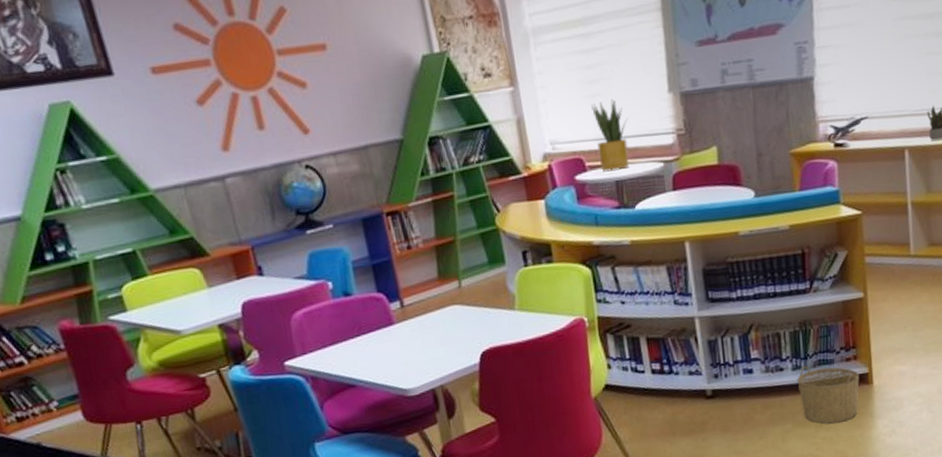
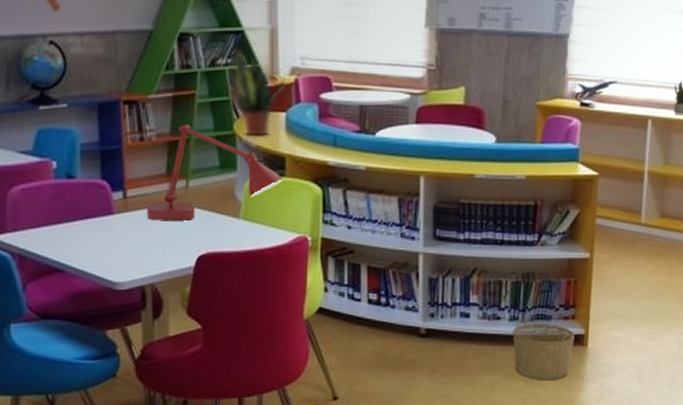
desk lamp: none [424,226,552,326] -> present [147,125,283,221]
potted plant: none [481,143,540,229] -> present [227,47,286,137]
planter: present [591,99,630,171] -> none [346,24,381,94]

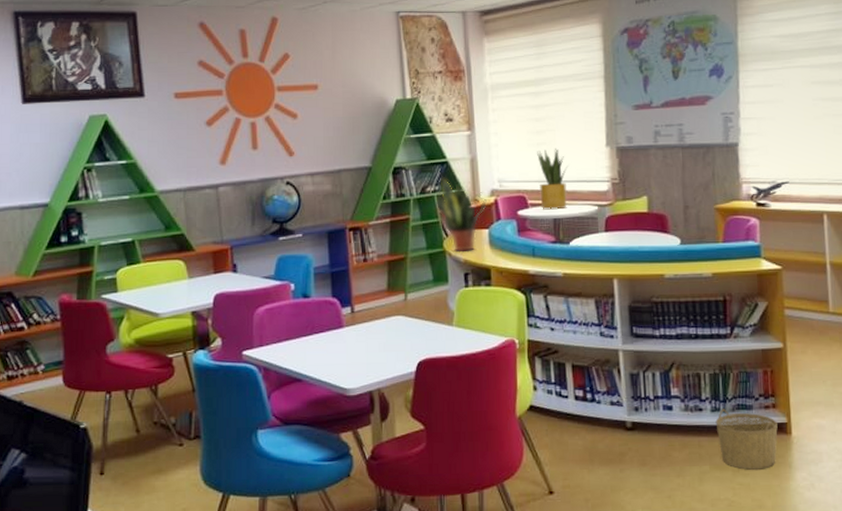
desk lamp: present [147,125,283,221] -> none [372,245,490,332]
planter: none [346,24,381,94] -> present [537,148,568,209]

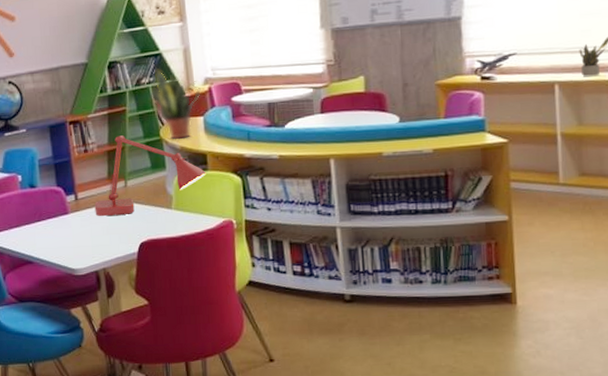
desk lamp: none [372,245,490,332] -> present [94,135,206,217]
planter: present [537,148,568,209] -> none [250,33,282,94]
basket: present [715,409,778,470] -> none [436,281,502,338]

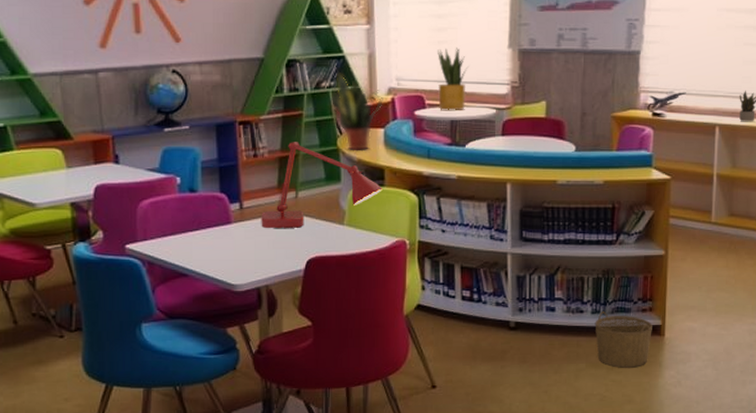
planter: none [250,33,282,94] -> present [438,47,468,110]
basket: none [436,281,502,338] -> present [595,311,652,368]

